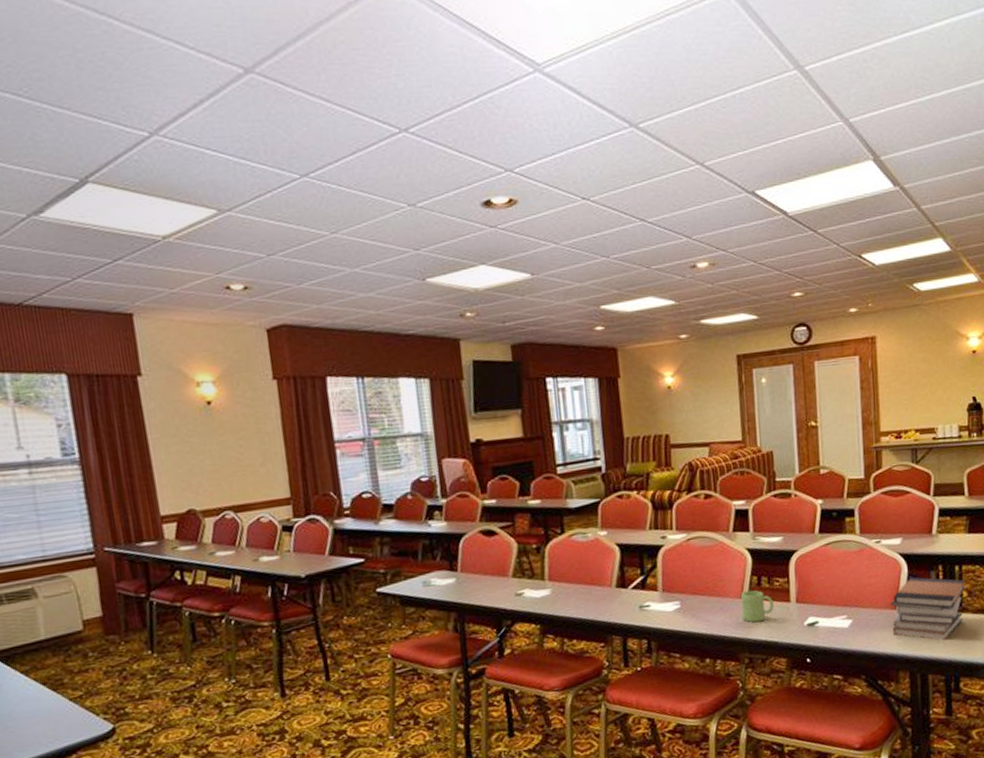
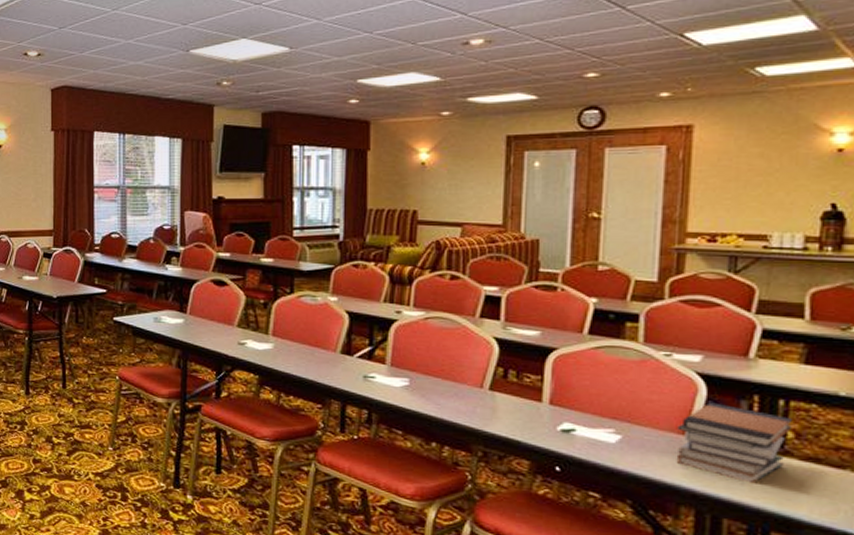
mug: present [740,590,775,623] -> none [480,381,522,417]

